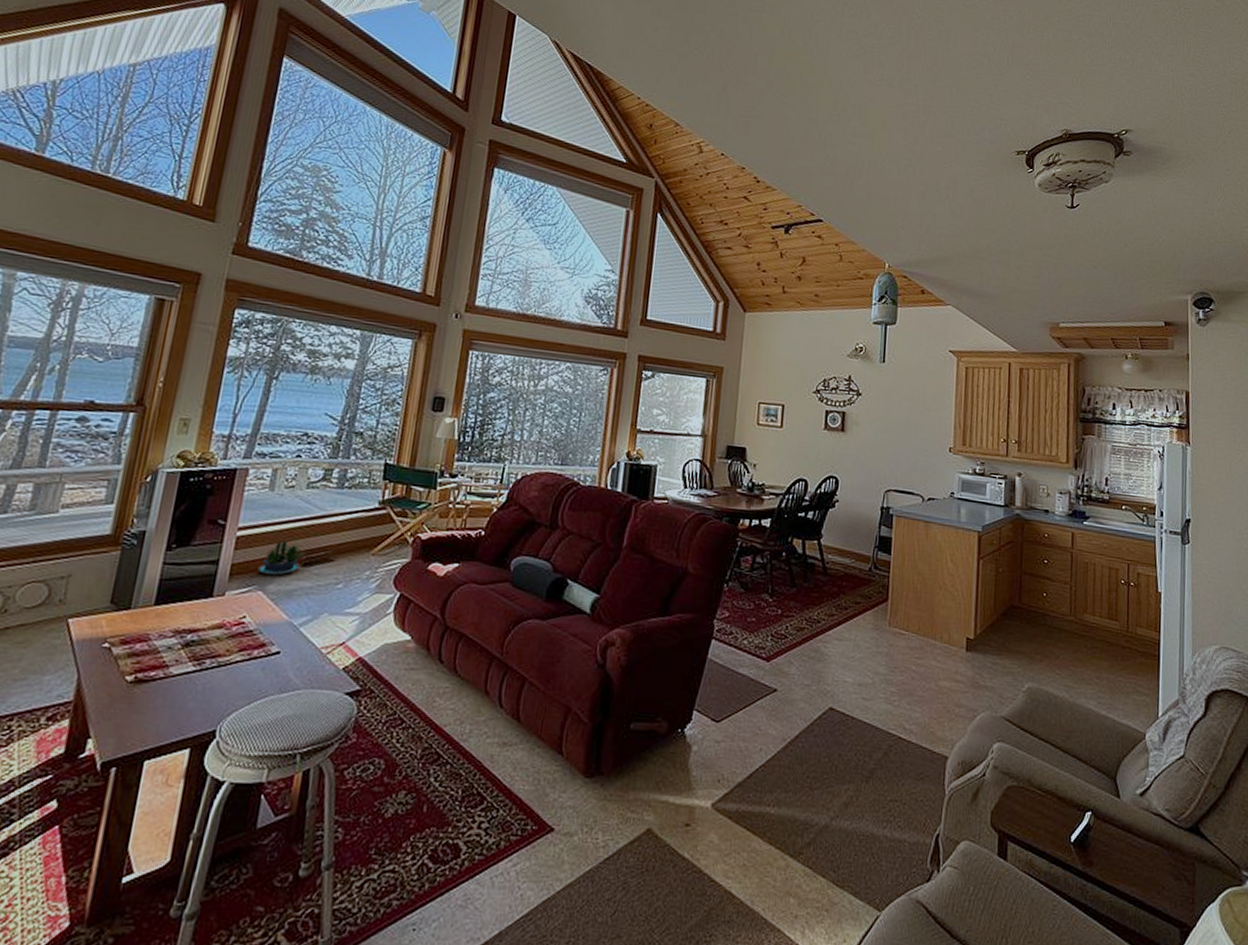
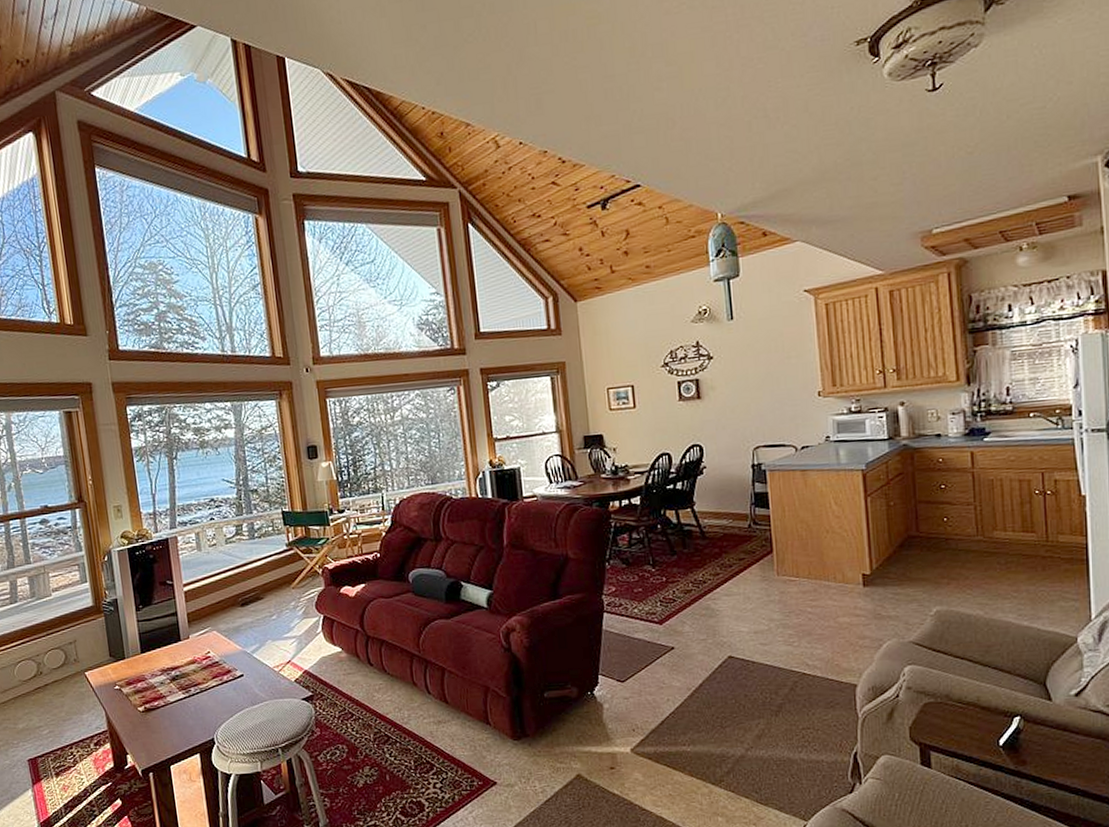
potted plant: present [258,540,306,576] -> none [208,589,240,618]

